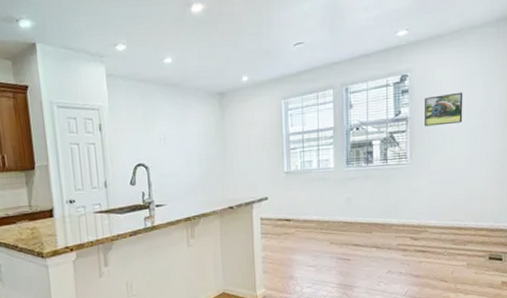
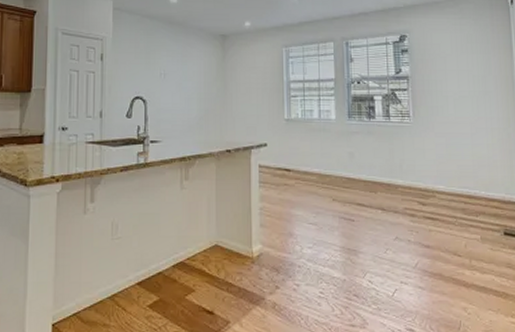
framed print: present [425,92,463,127] -> none [425,56,464,87]

